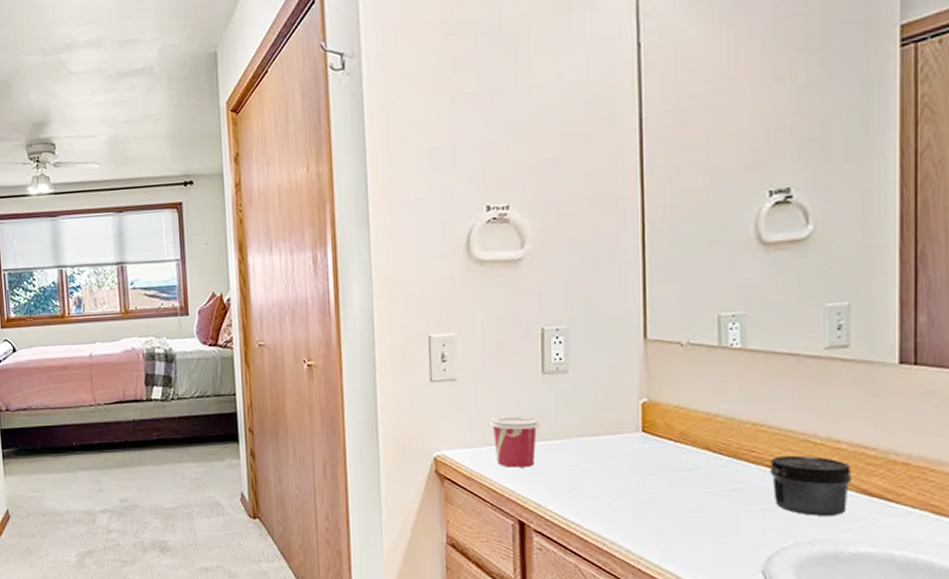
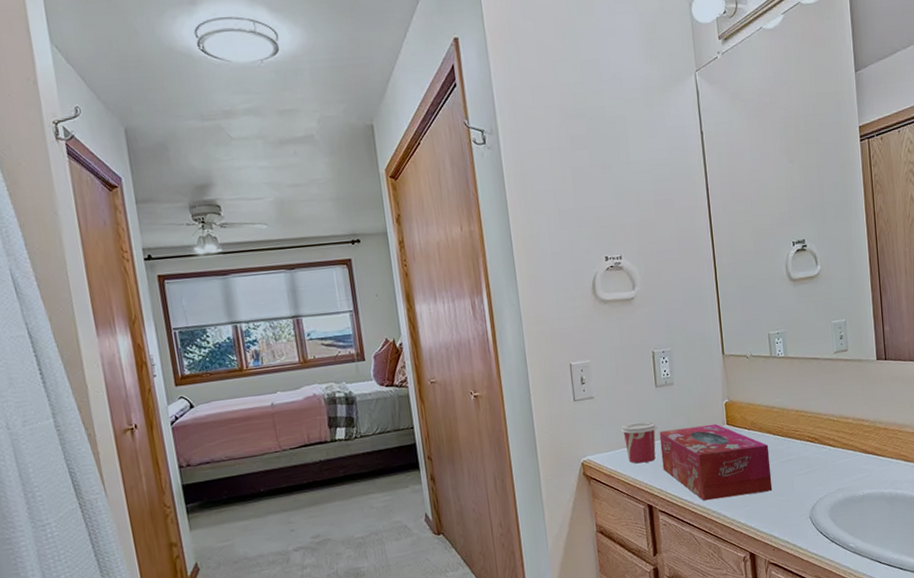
tissue box: none [542,428,706,527] -> present [659,423,773,501]
jar: present [769,455,853,516] -> none [808,430,857,473]

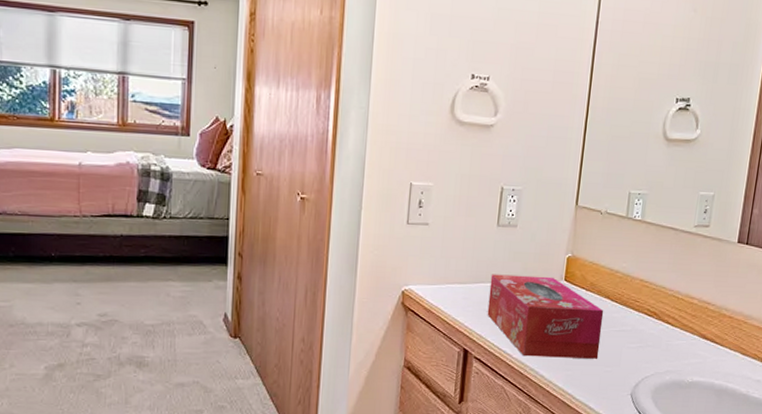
cup: present [620,421,657,464] -> none [450,259,490,304]

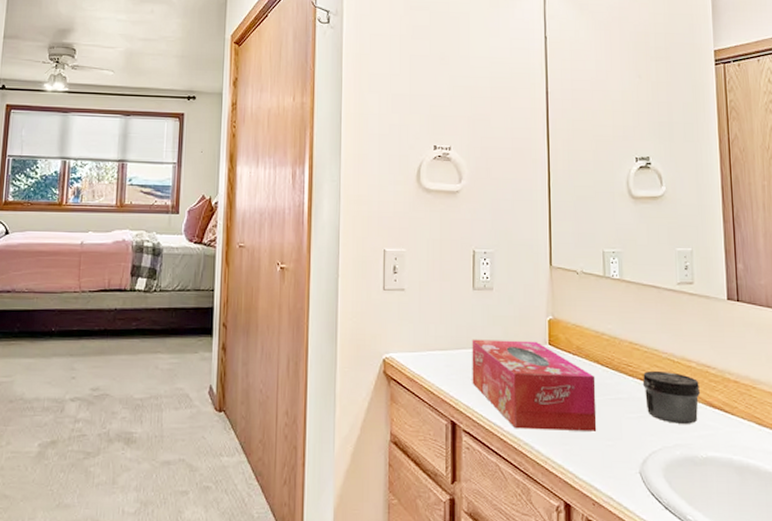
jar: none [646,306,698,353] -> present [642,370,701,424]

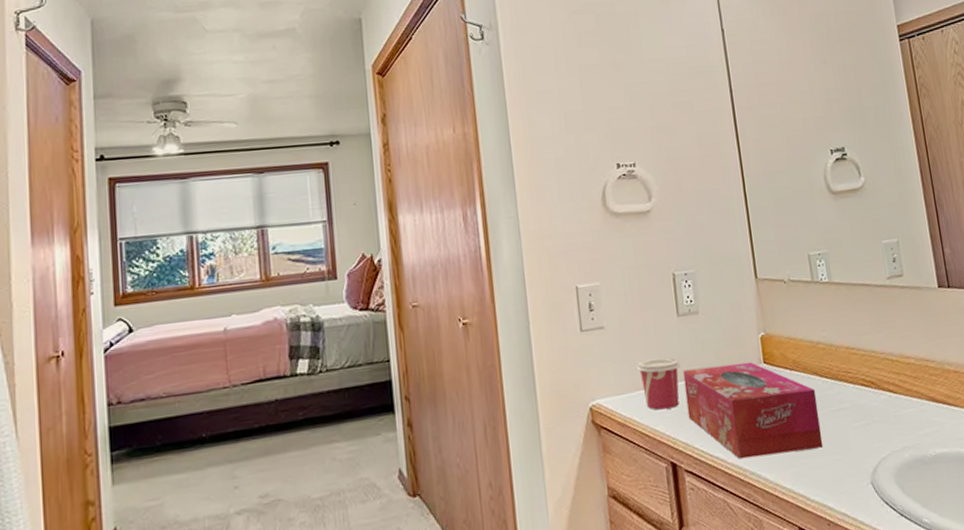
cup: none [429,324,470,372] -> present [636,357,681,410]
jar: present [642,370,701,424] -> none [863,372,923,426]

